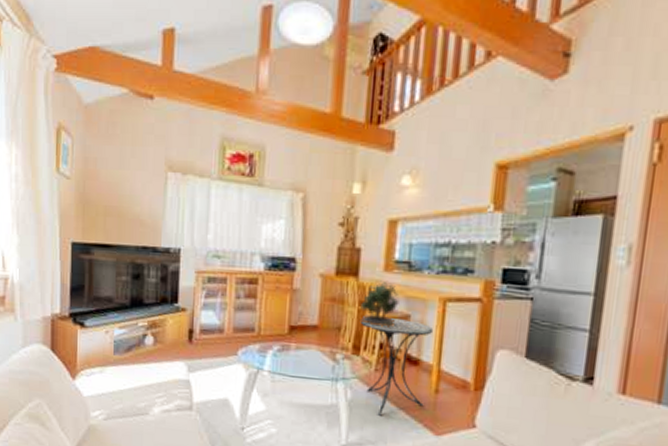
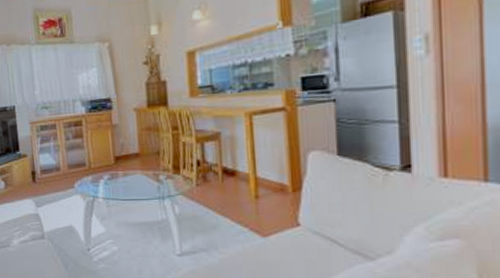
potted plant: present [359,280,400,328] -> none [174,105,209,147]
side table: present [361,318,433,418] -> none [177,136,247,226]

